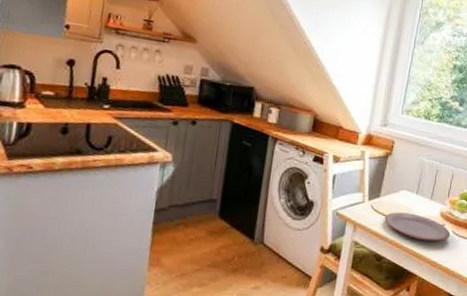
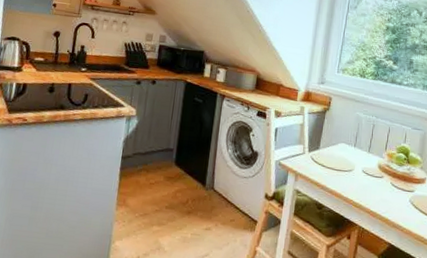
plate: present [384,212,450,242] -> none [324,163,389,193]

